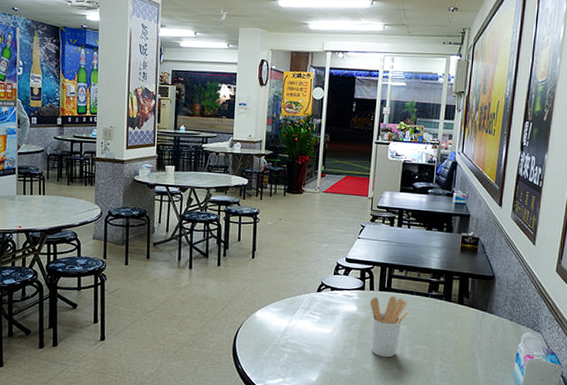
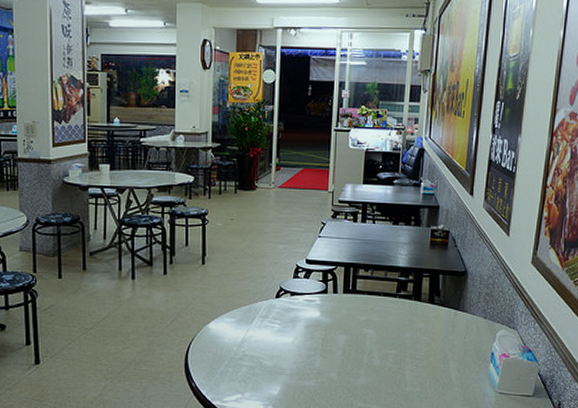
utensil holder: present [370,296,409,358] -> none [334,299,376,365]

